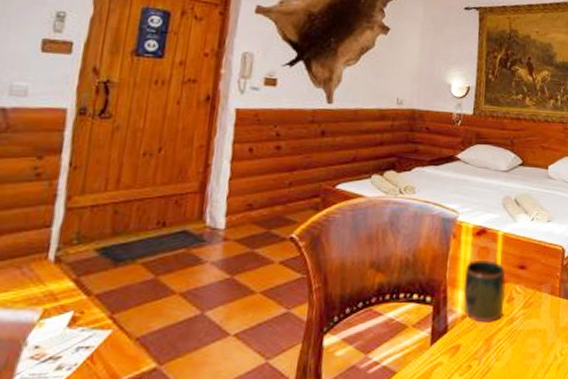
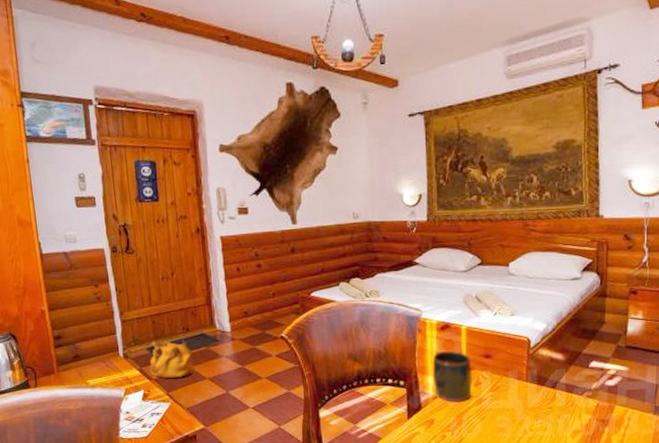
handbag: none [91,238,164,294] -> present [150,339,194,379]

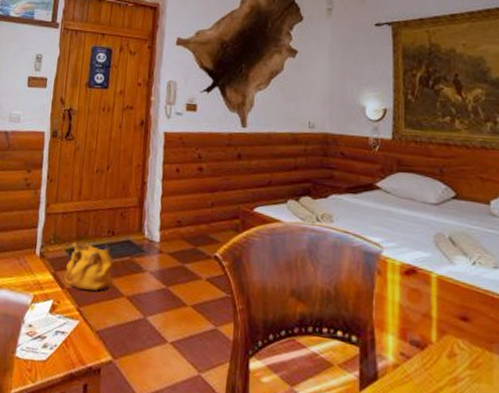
mug: present [432,351,473,402] -> none [393,303,446,378]

